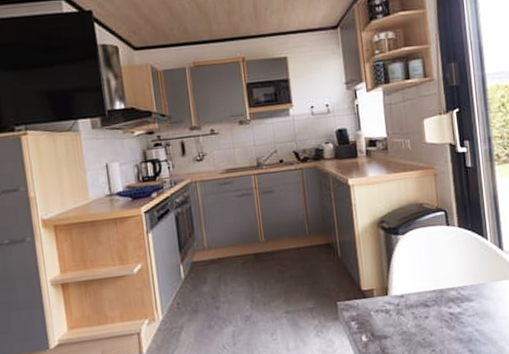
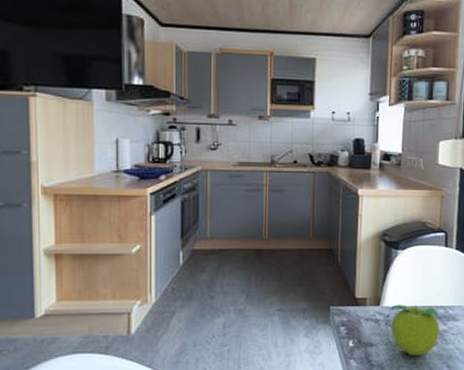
fruit: none [401,289,455,344] -> present [391,305,439,356]

